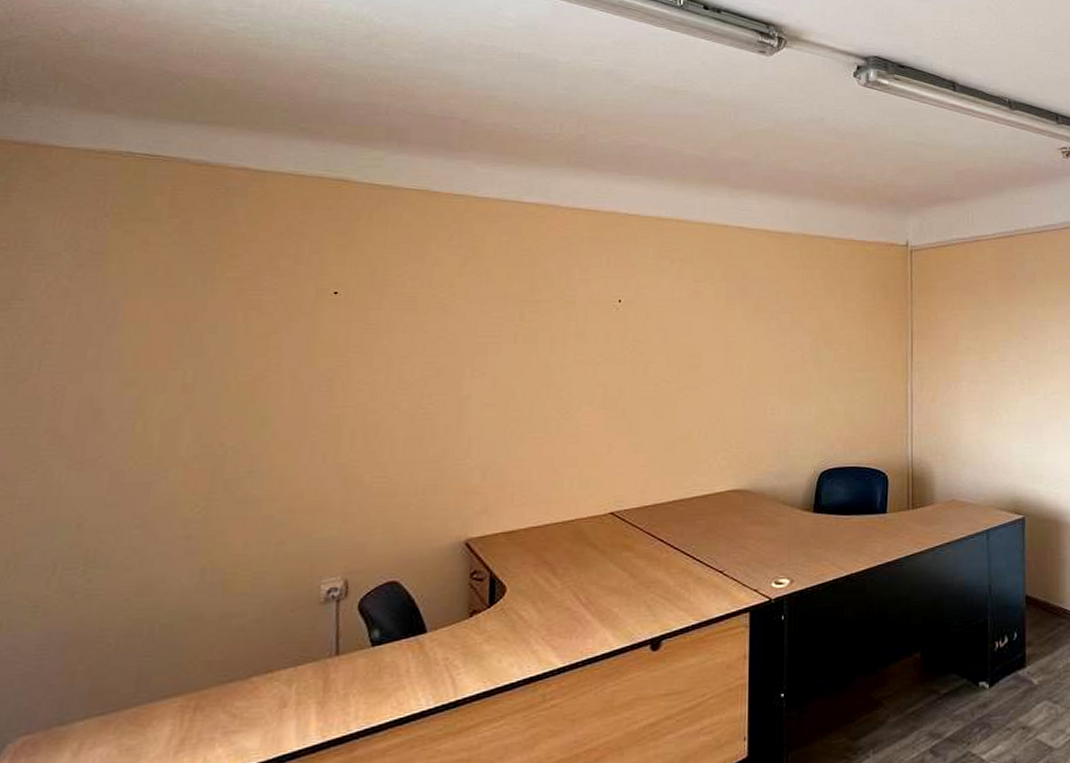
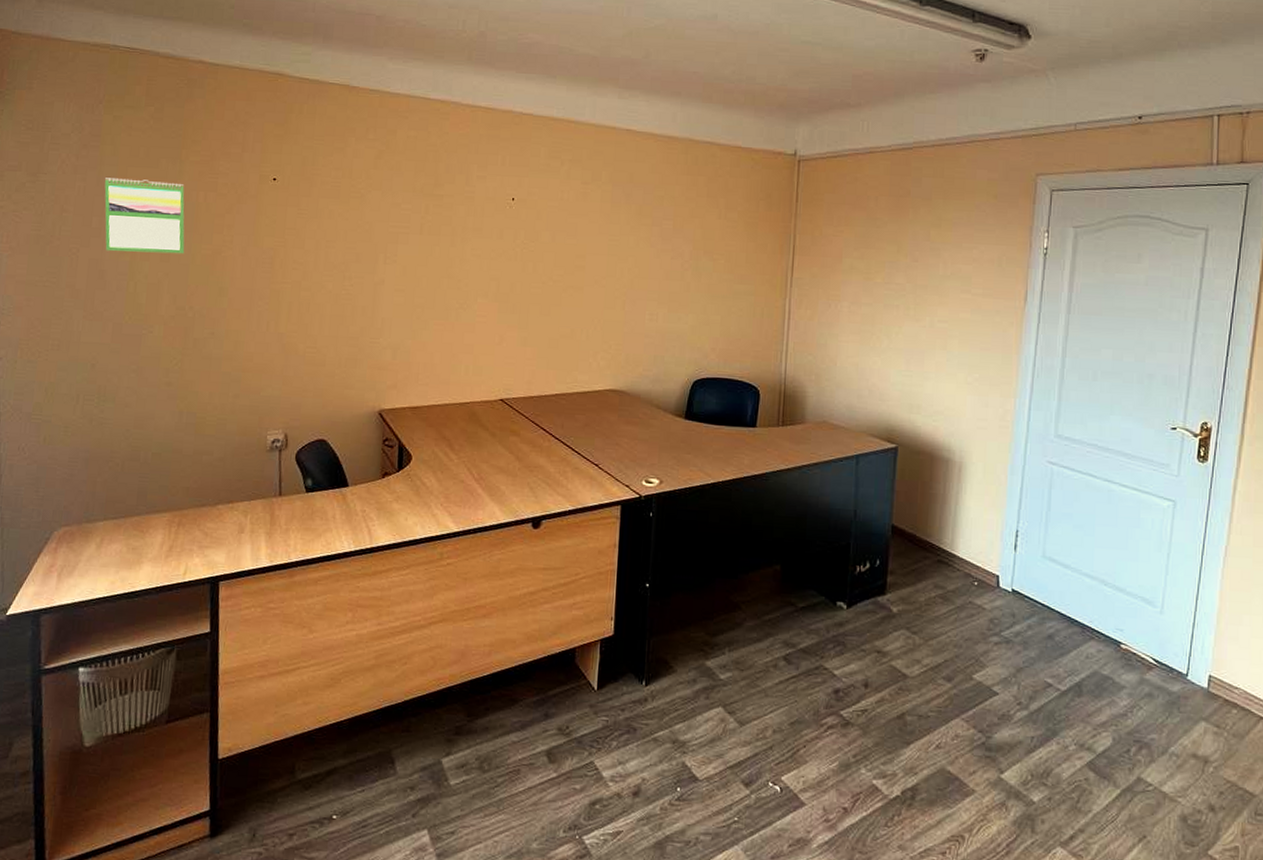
calendar: none [104,301,218,386] -> present [104,178,185,254]

